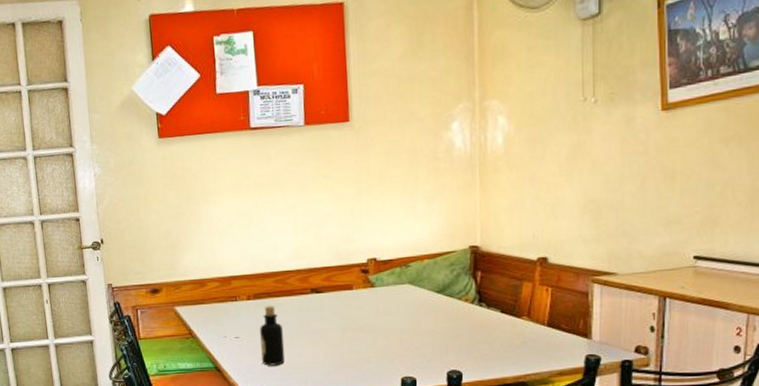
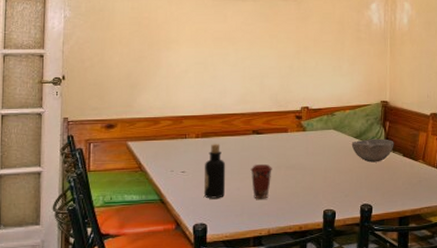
coffee cup: none [312,327,337,366] -> present [250,164,272,199]
bowl: none [432,292,489,322] -> present [351,139,394,163]

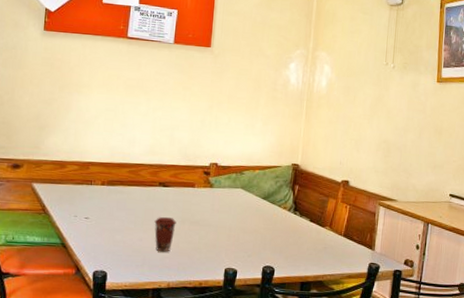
bottle: present [203,144,226,199] -> none [105,192,130,248]
bowl: present [351,139,394,163] -> none [258,201,302,225]

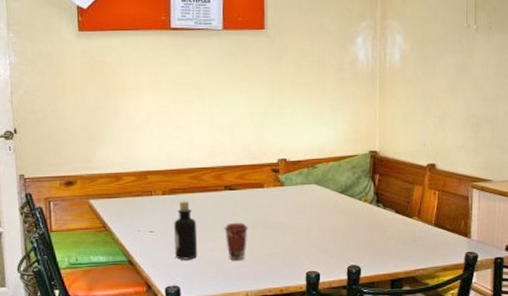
bottle: none [105,192,130,248] -> present [174,201,198,260]

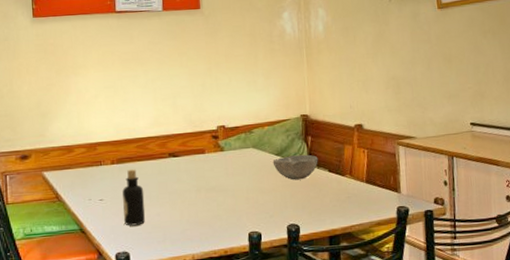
coffee cup: present [224,223,248,261] -> none [169,188,192,225]
bowl: none [336,193,385,220] -> present [272,154,318,180]

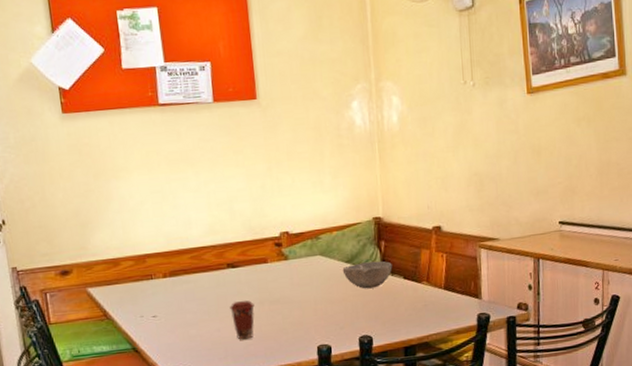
bottle: present [122,169,146,226] -> none [177,282,205,343]
coffee cup: none [169,188,192,225] -> present [229,300,255,340]

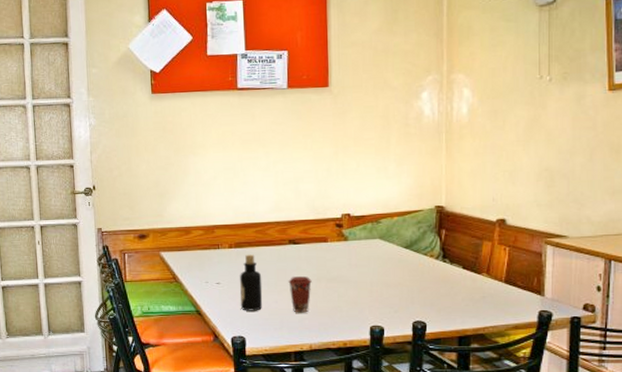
bottle: none [177,282,205,343] -> present [239,254,263,311]
bowl: present [342,261,393,289] -> none [400,249,452,276]

